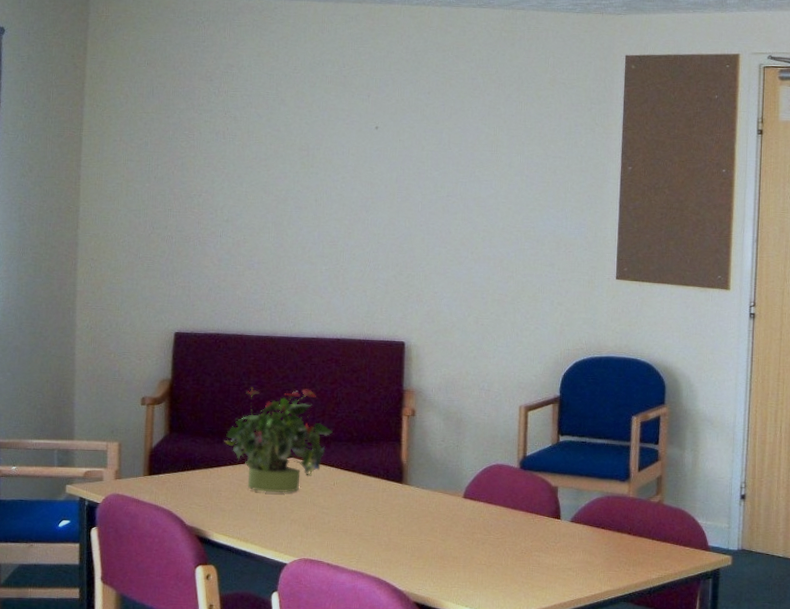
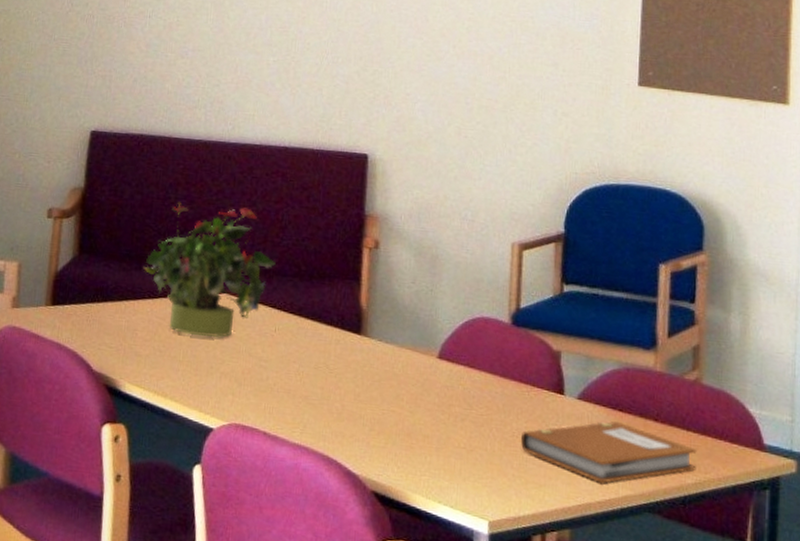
notebook: none [528,537,659,583] -> present [521,421,697,483]

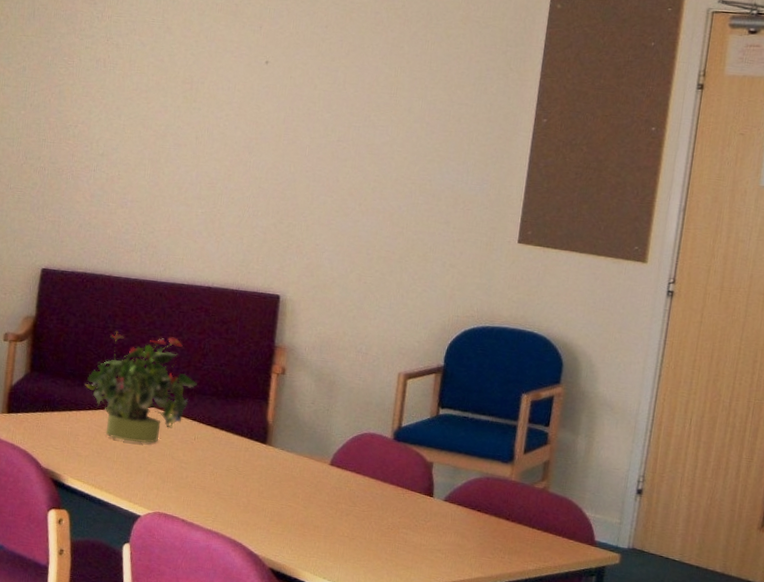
notebook: present [521,421,697,483] -> none [394,519,539,567]

